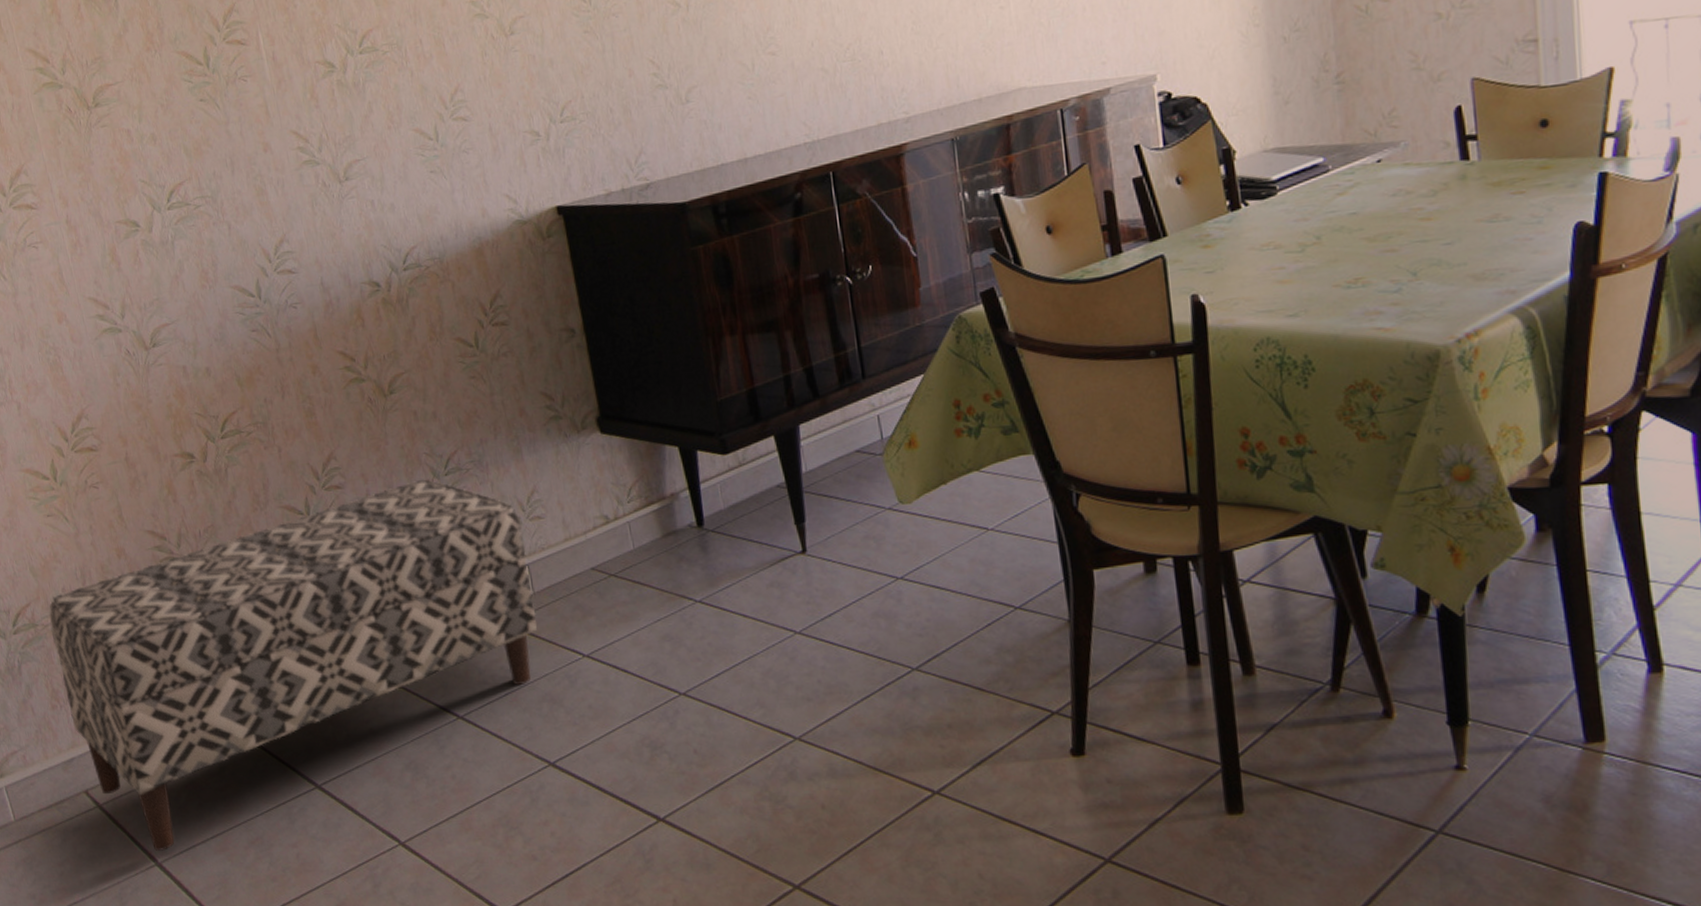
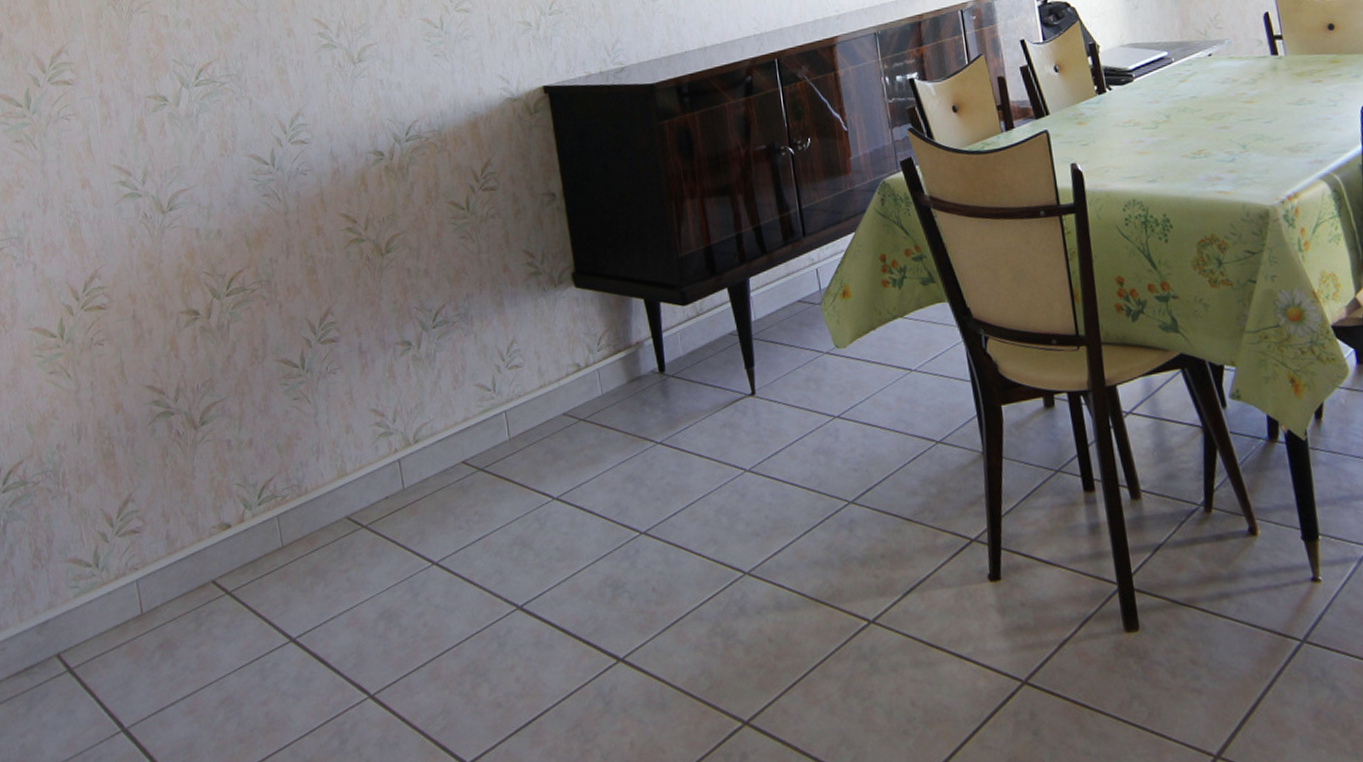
bench: present [48,479,537,851] -> none [40,331,511,716]

